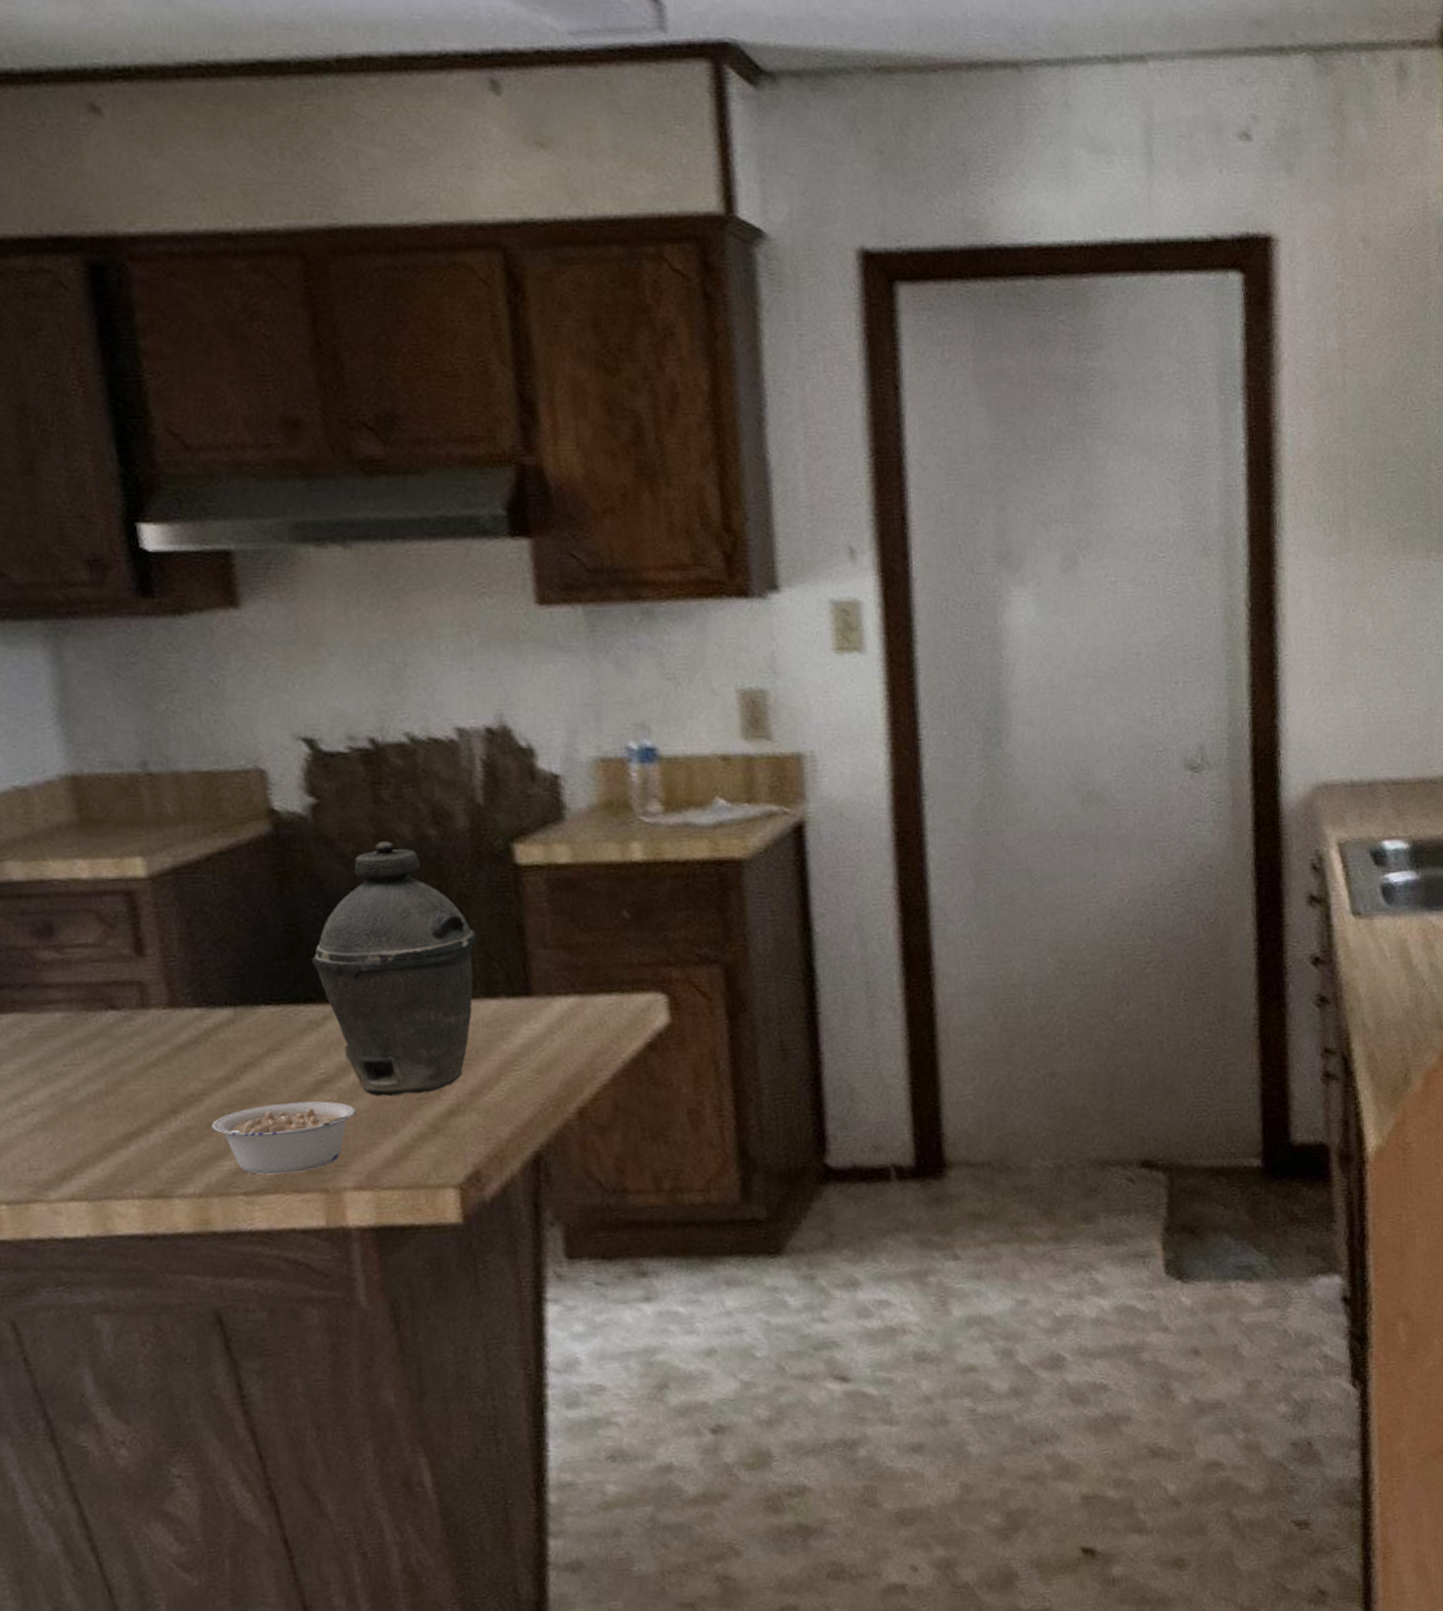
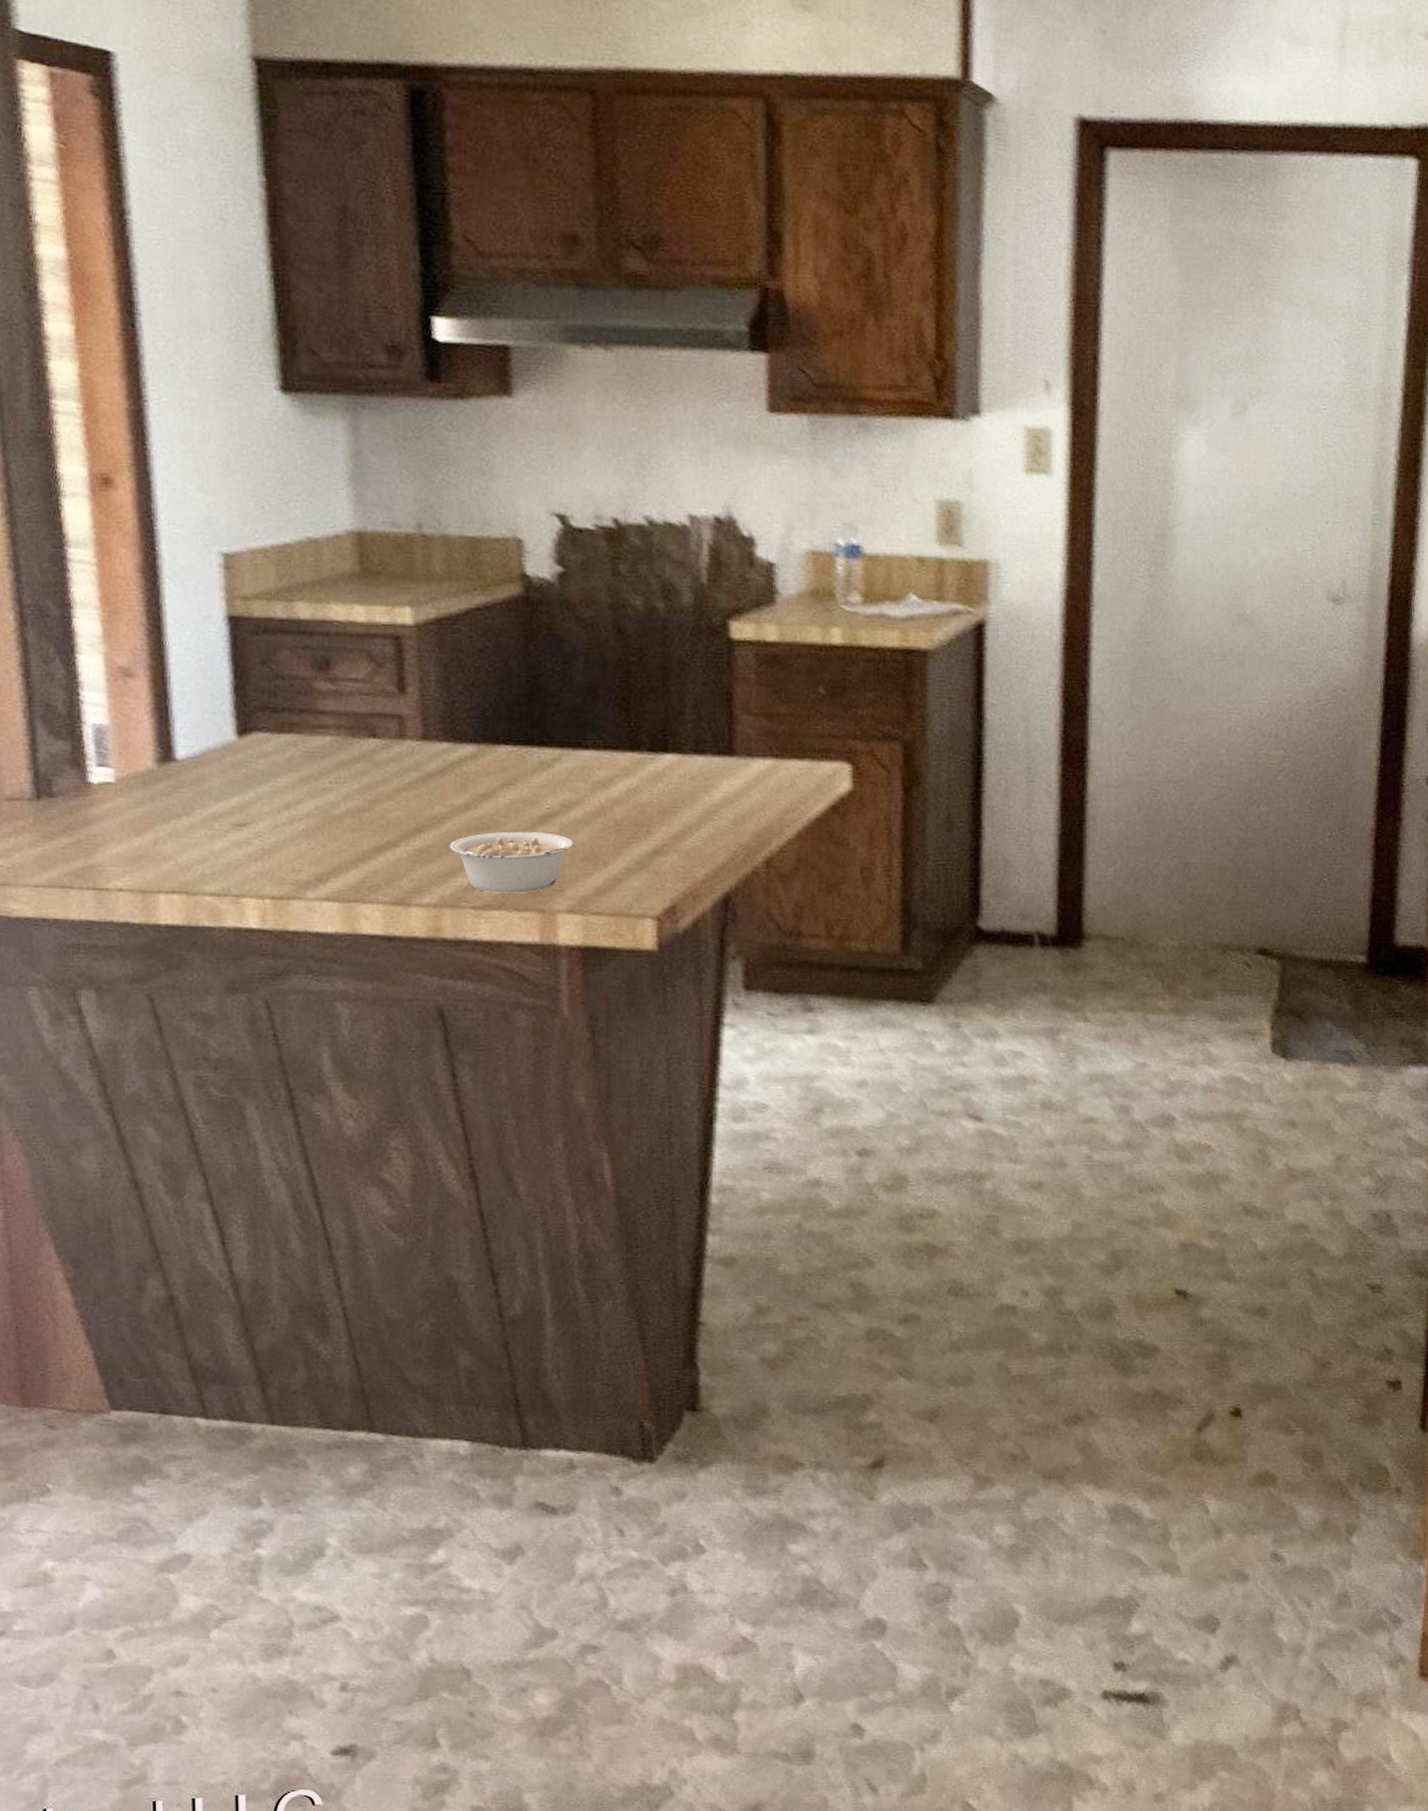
kettle: present [311,841,476,1096] -> none [547,609,690,833]

